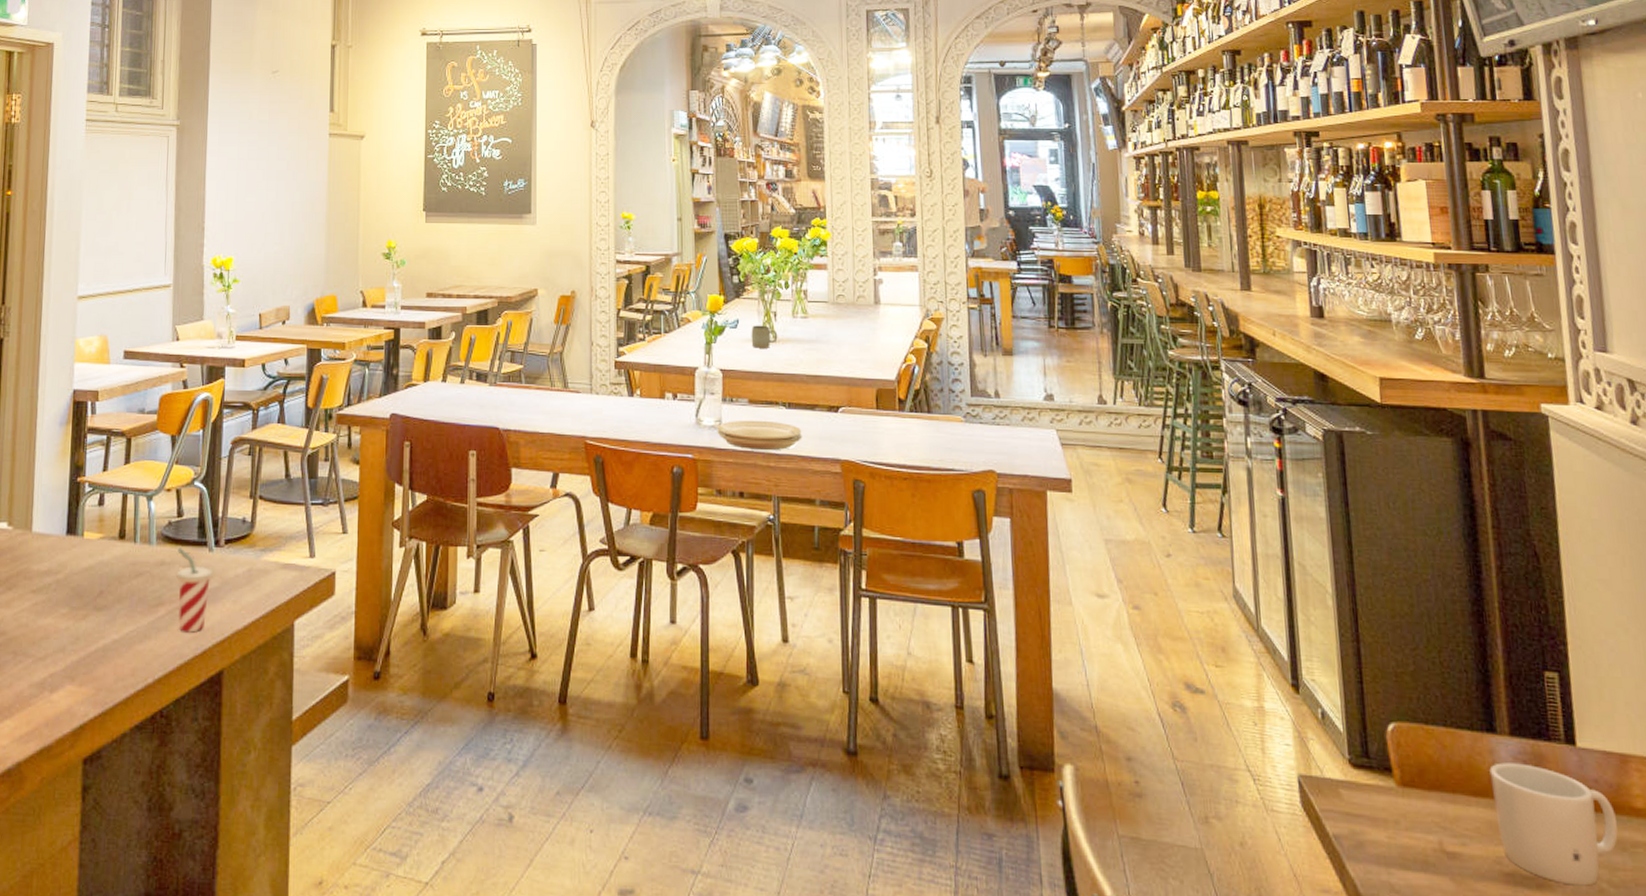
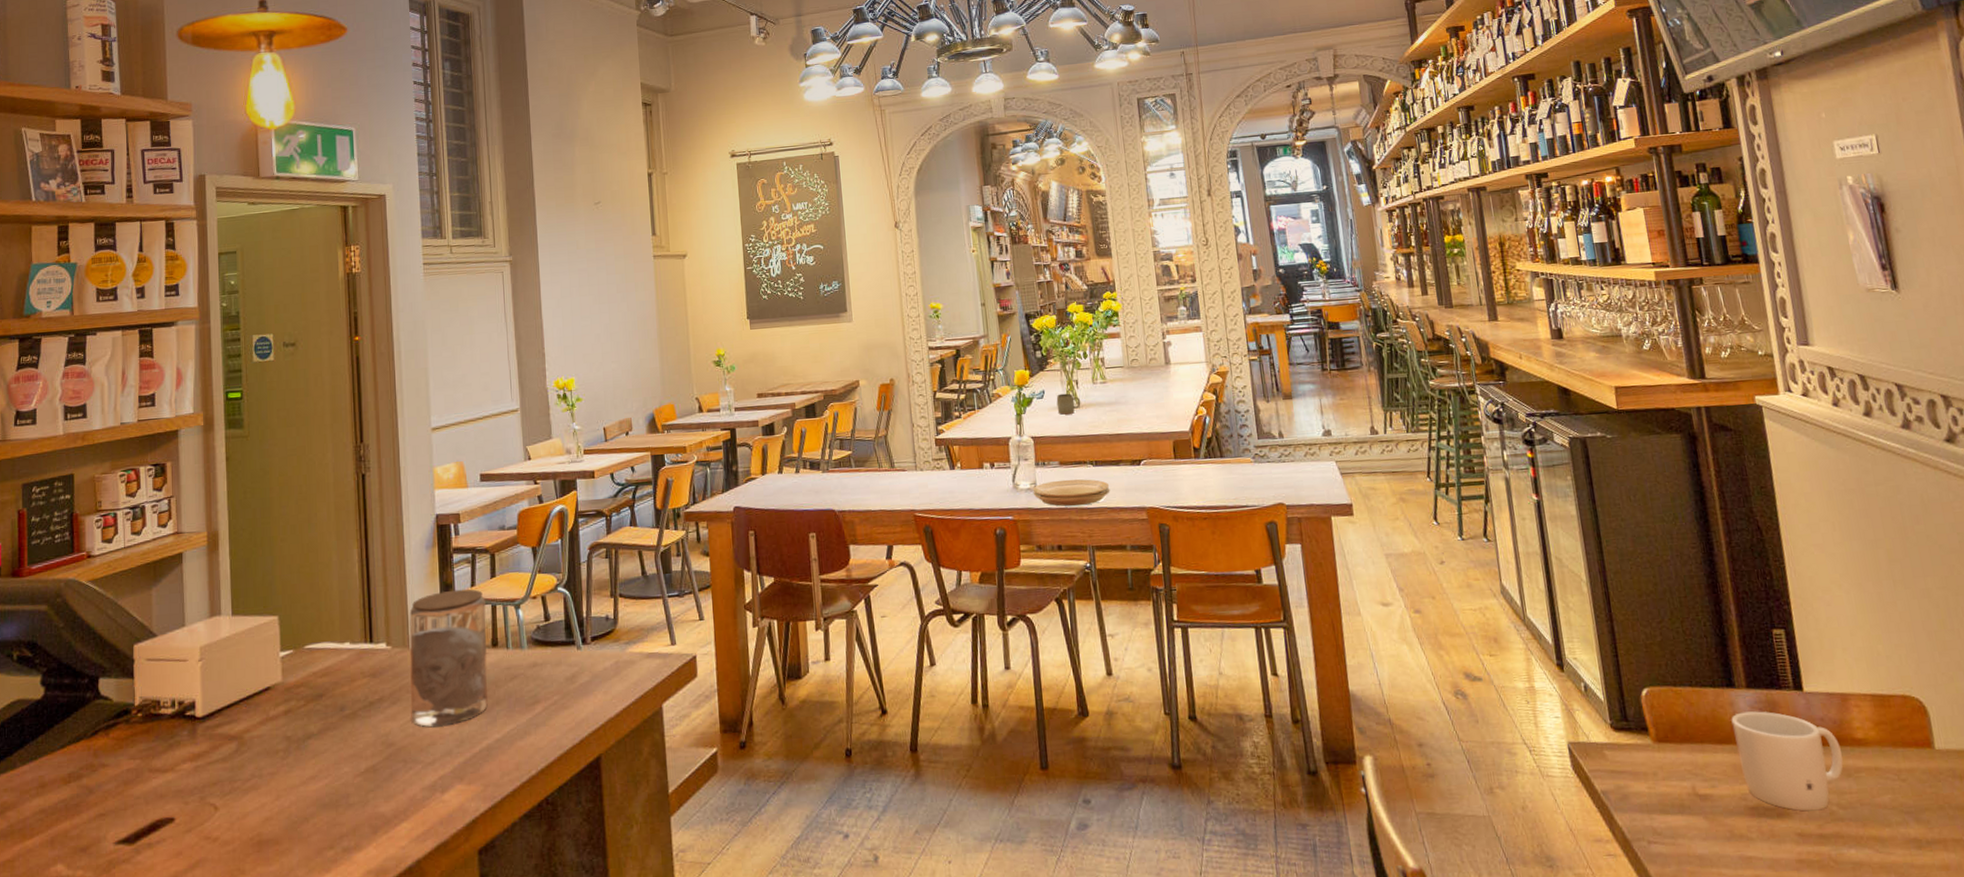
jar: none [26,473,117,619] -> present [409,589,488,727]
beverage cup: present [176,548,213,633] -> none [548,649,583,725]

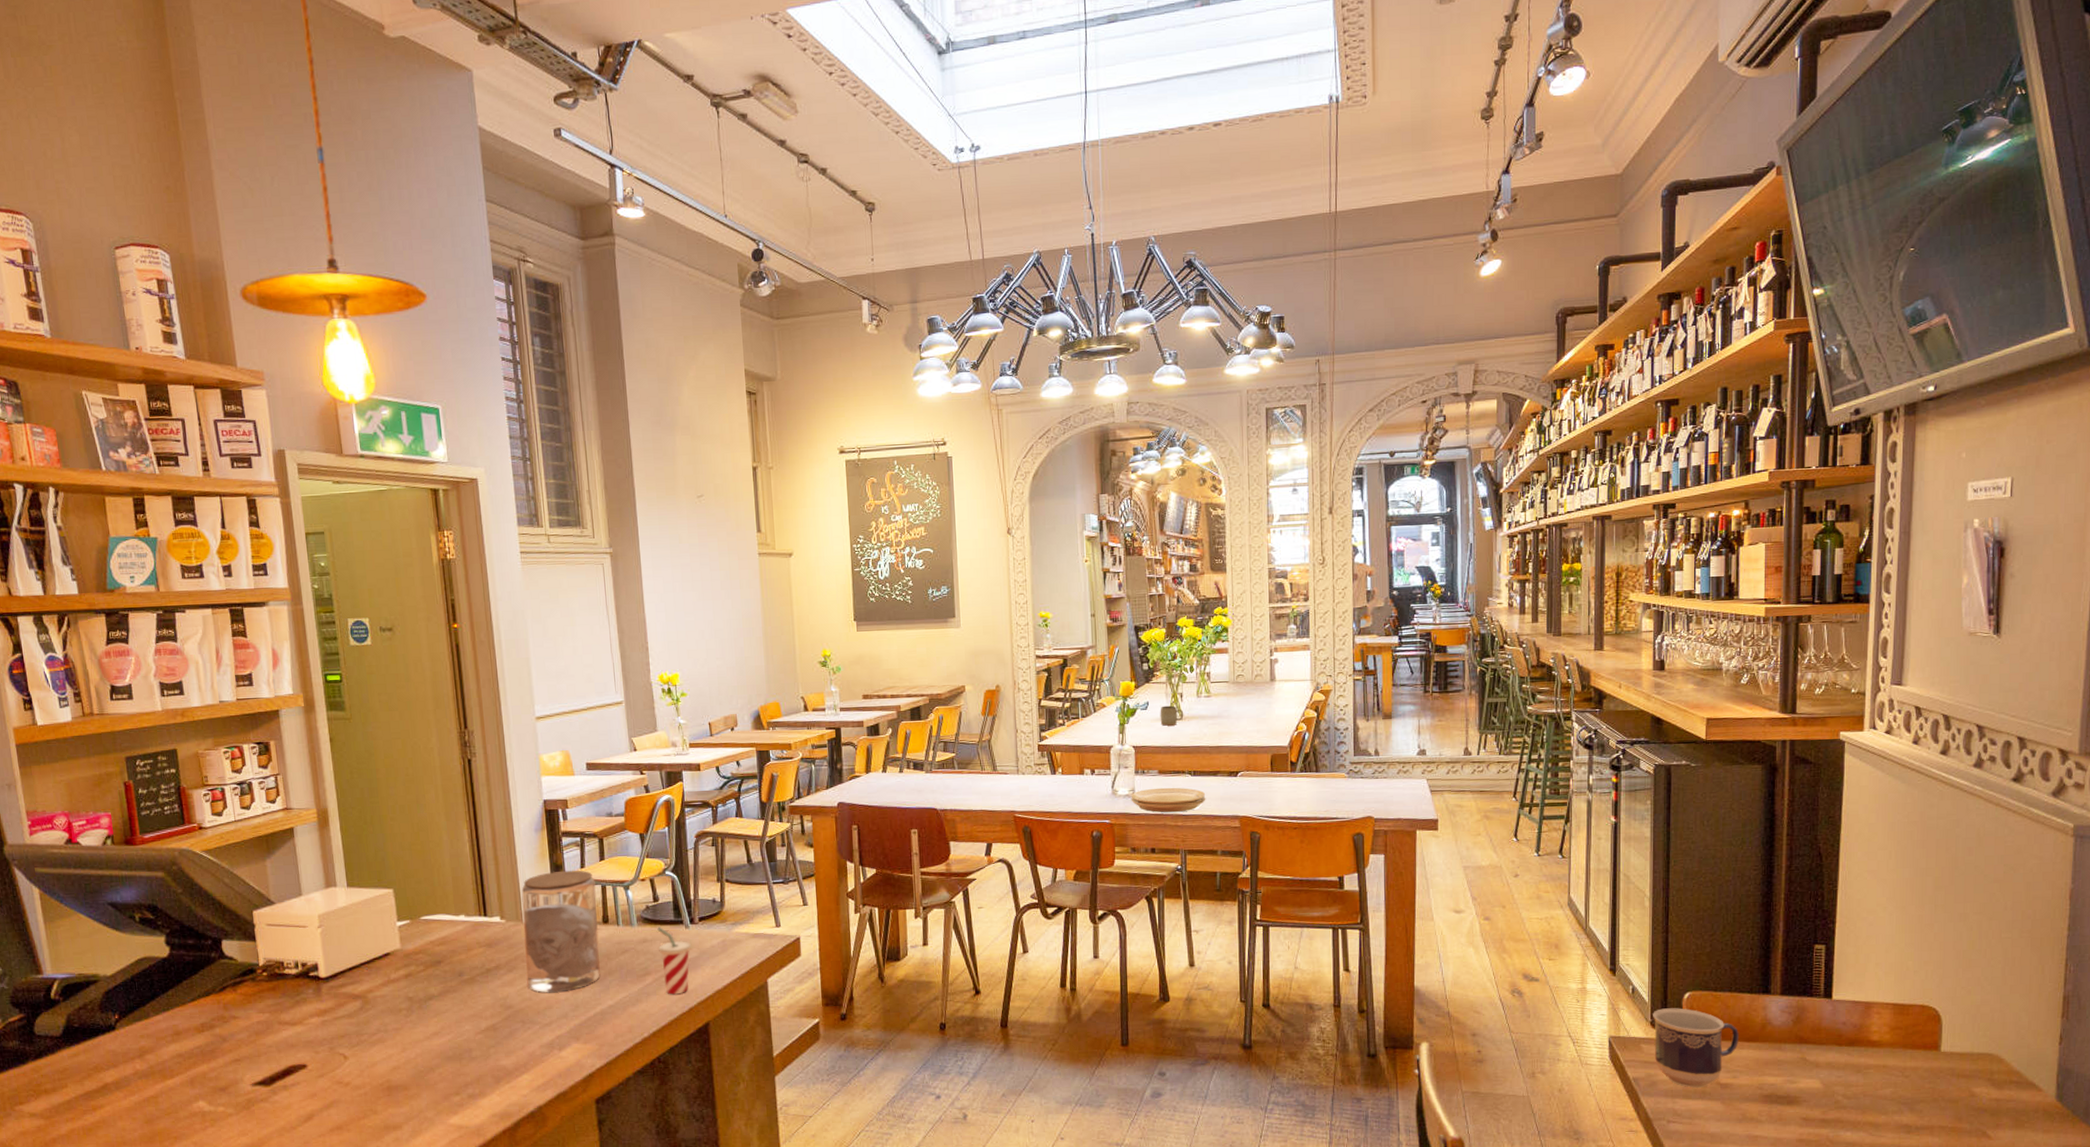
beverage cup: none [548,649,583,725] -> present [657,927,691,995]
cup: none [1611,706,1711,801] -> present [1653,1008,1739,1088]
mug: present [1731,711,1844,812] -> none [1761,1015,1857,1100]

